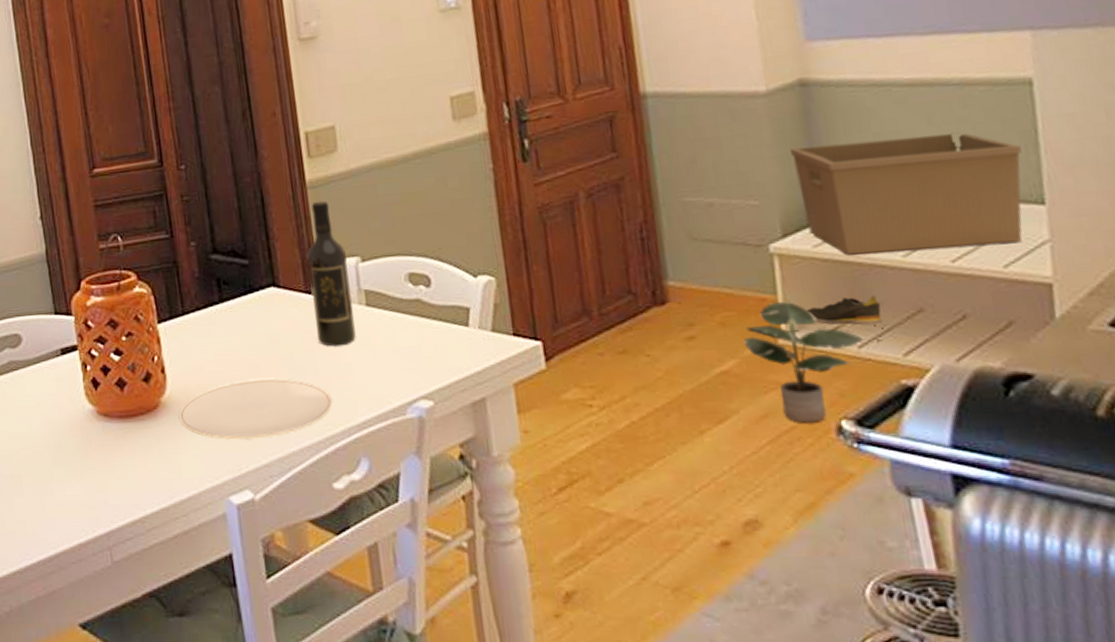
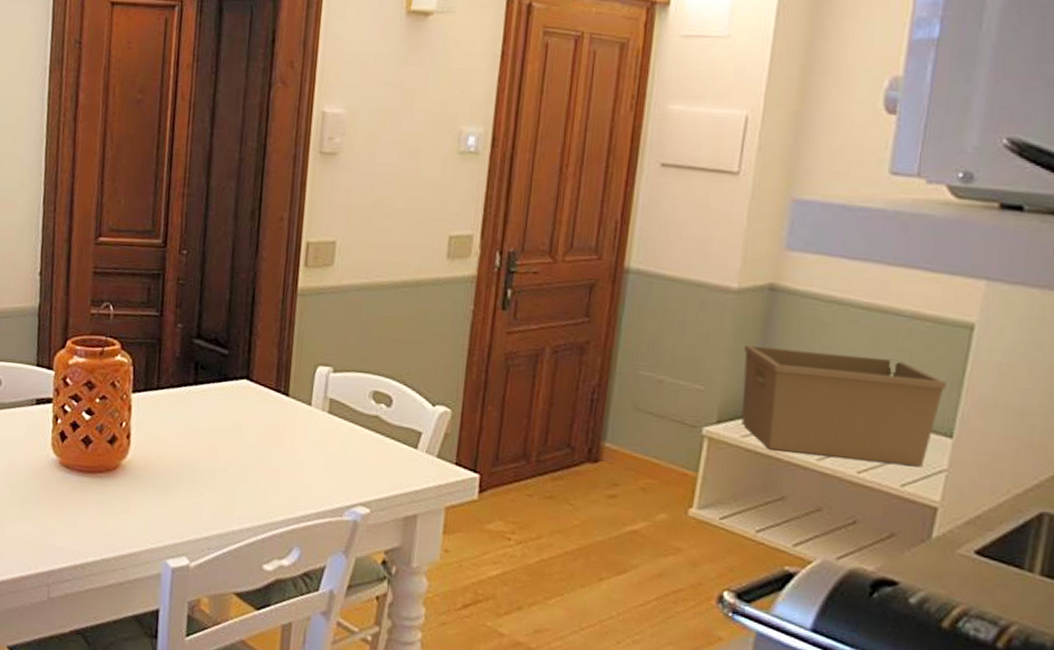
plate: present [178,378,333,440] -> none [135,459,280,514]
wine bottle: present [306,201,356,347] -> none [278,308,320,444]
potted plant: present [743,302,864,424] -> none [657,478,763,590]
shoe: present [807,295,882,341] -> none [721,486,785,530]

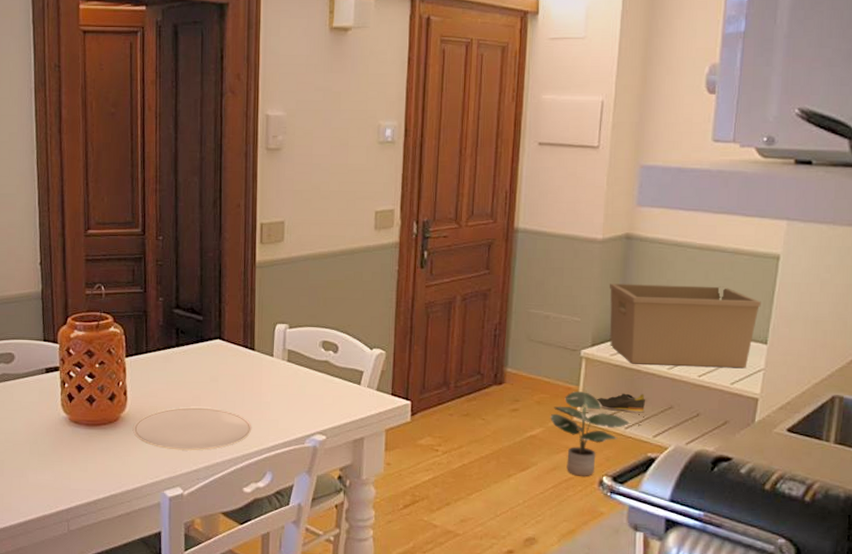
plate: none [135,459,280,514] -> present [133,407,252,451]
potted plant: none [657,478,763,590] -> present [550,391,630,477]
shoe: none [721,486,785,530] -> present [597,393,645,425]

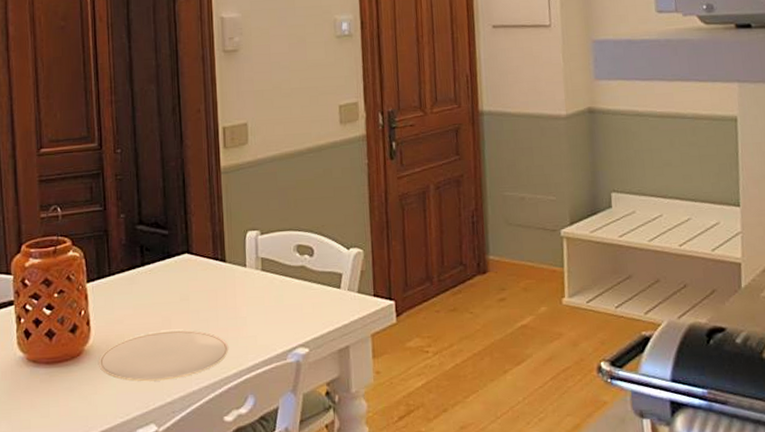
potted plant: present [550,391,630,477] -> none [539,273,620,365]
shoe: present [597,393,645,425] -> none [583,269,632,303]
hamper: present [610,283,761,369] -> none [580,152,728,239]

